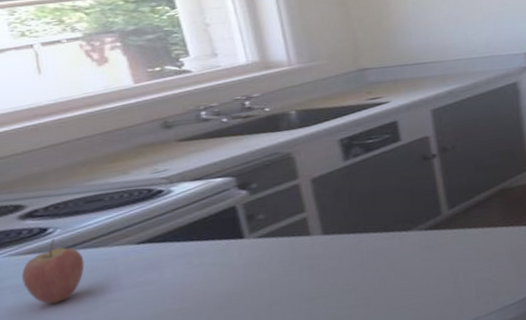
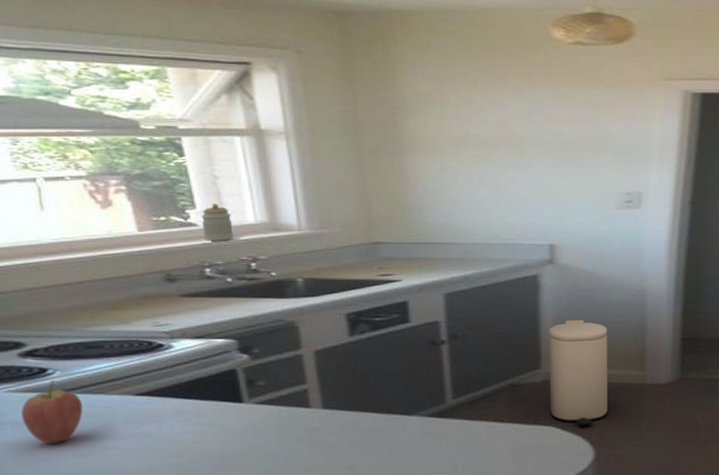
jar: none [194,48,227,86] -> present [201,203,233,241]

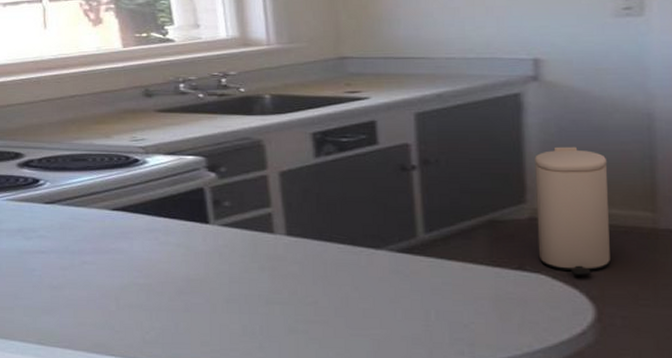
fruit: present [21,379,83,444] -> none [16,190,67,254]
jar: present [201,203,233,241] -> none [178,19,206,57]

